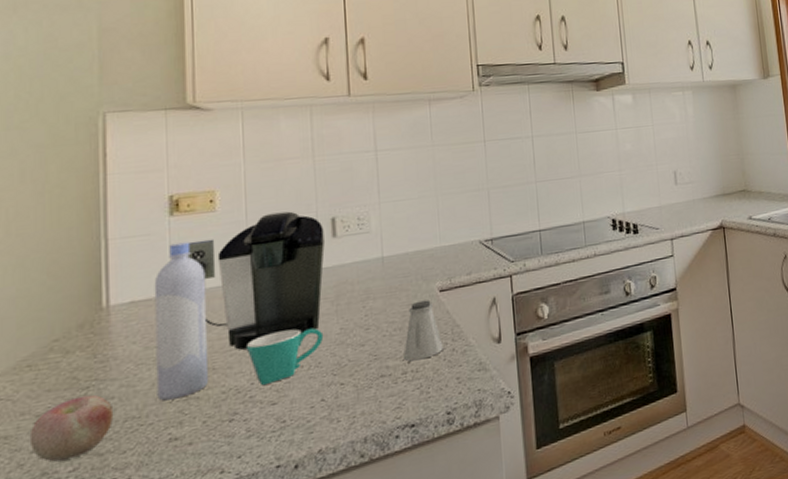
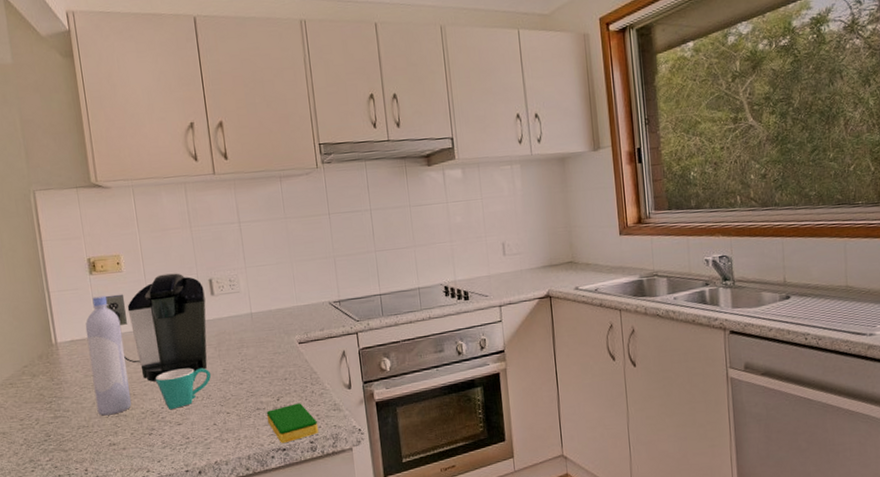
apple: present [29,394,114,462] -> none [18,407,71,453]
dish sponge: none [392,364,458,419] -> present [266,403,318,444]
saltshaker: present [404,300,443,362] -> none [273,350,305,399]

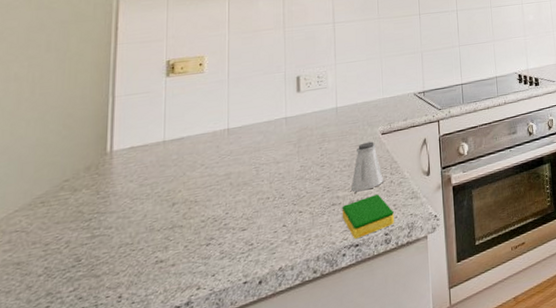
bottle: present [85,295,132,416] -> none [148,97,193,230]
coffee maker: present [105,273,208,382] -> none [179,72,291,186]
mug: present [155,368,212,410] -> none [223,166,287,215]
saltshaker: none [273,350,305,399] -> present [351,141,383,192]

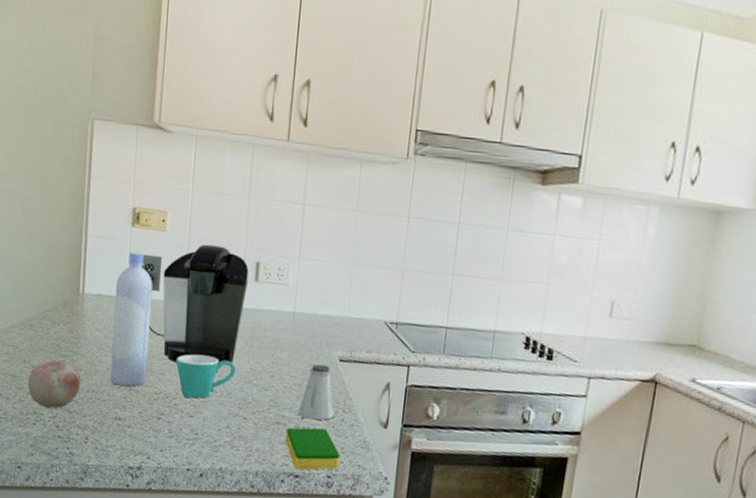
apple: none [38,225,111,284] -> present [27,360,81,408]
bottle: none [148,97,193,230] -> present [110,252,153,387]
coffee maker: none [179,72,291,186] -> present [141,244,249,363]
mug: none [223,166,287,215] -> present [175,354,236,399]

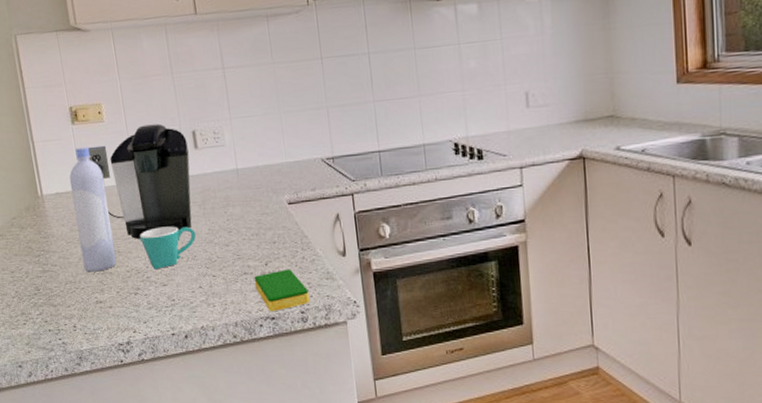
apple: present [27,360,81,408] -> none [9,261,59,306]
saltshaker: present [299,364,335,421] -> none [261,211,295,264]

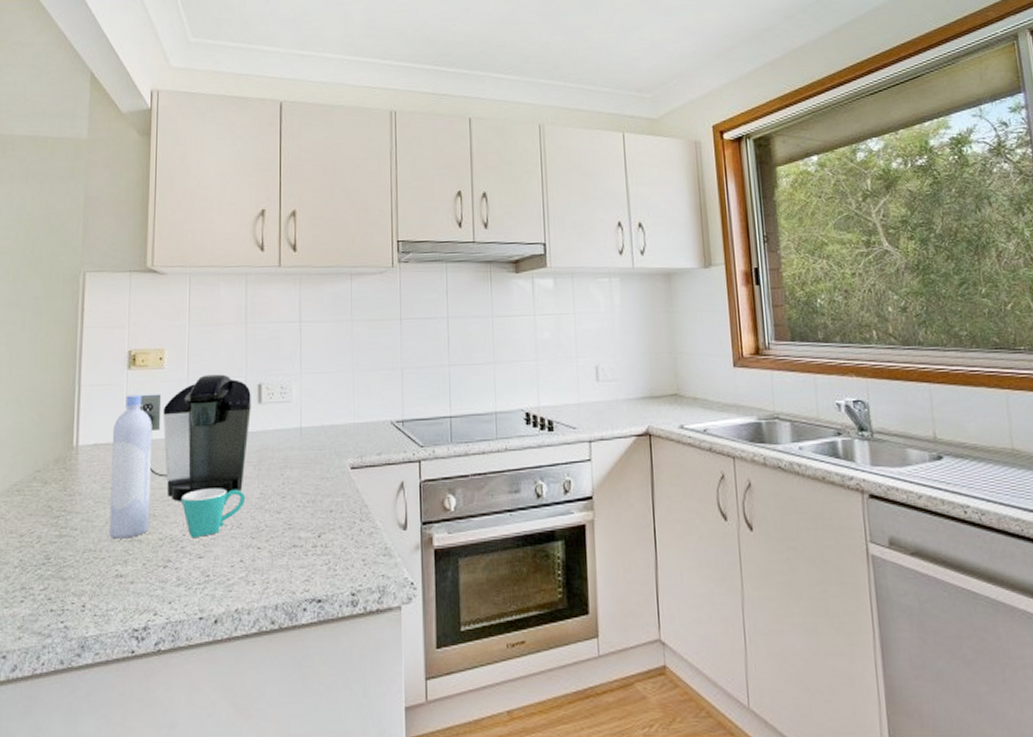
dish sponge: present [254,269,310,312] -> none [303,543,362,593]

